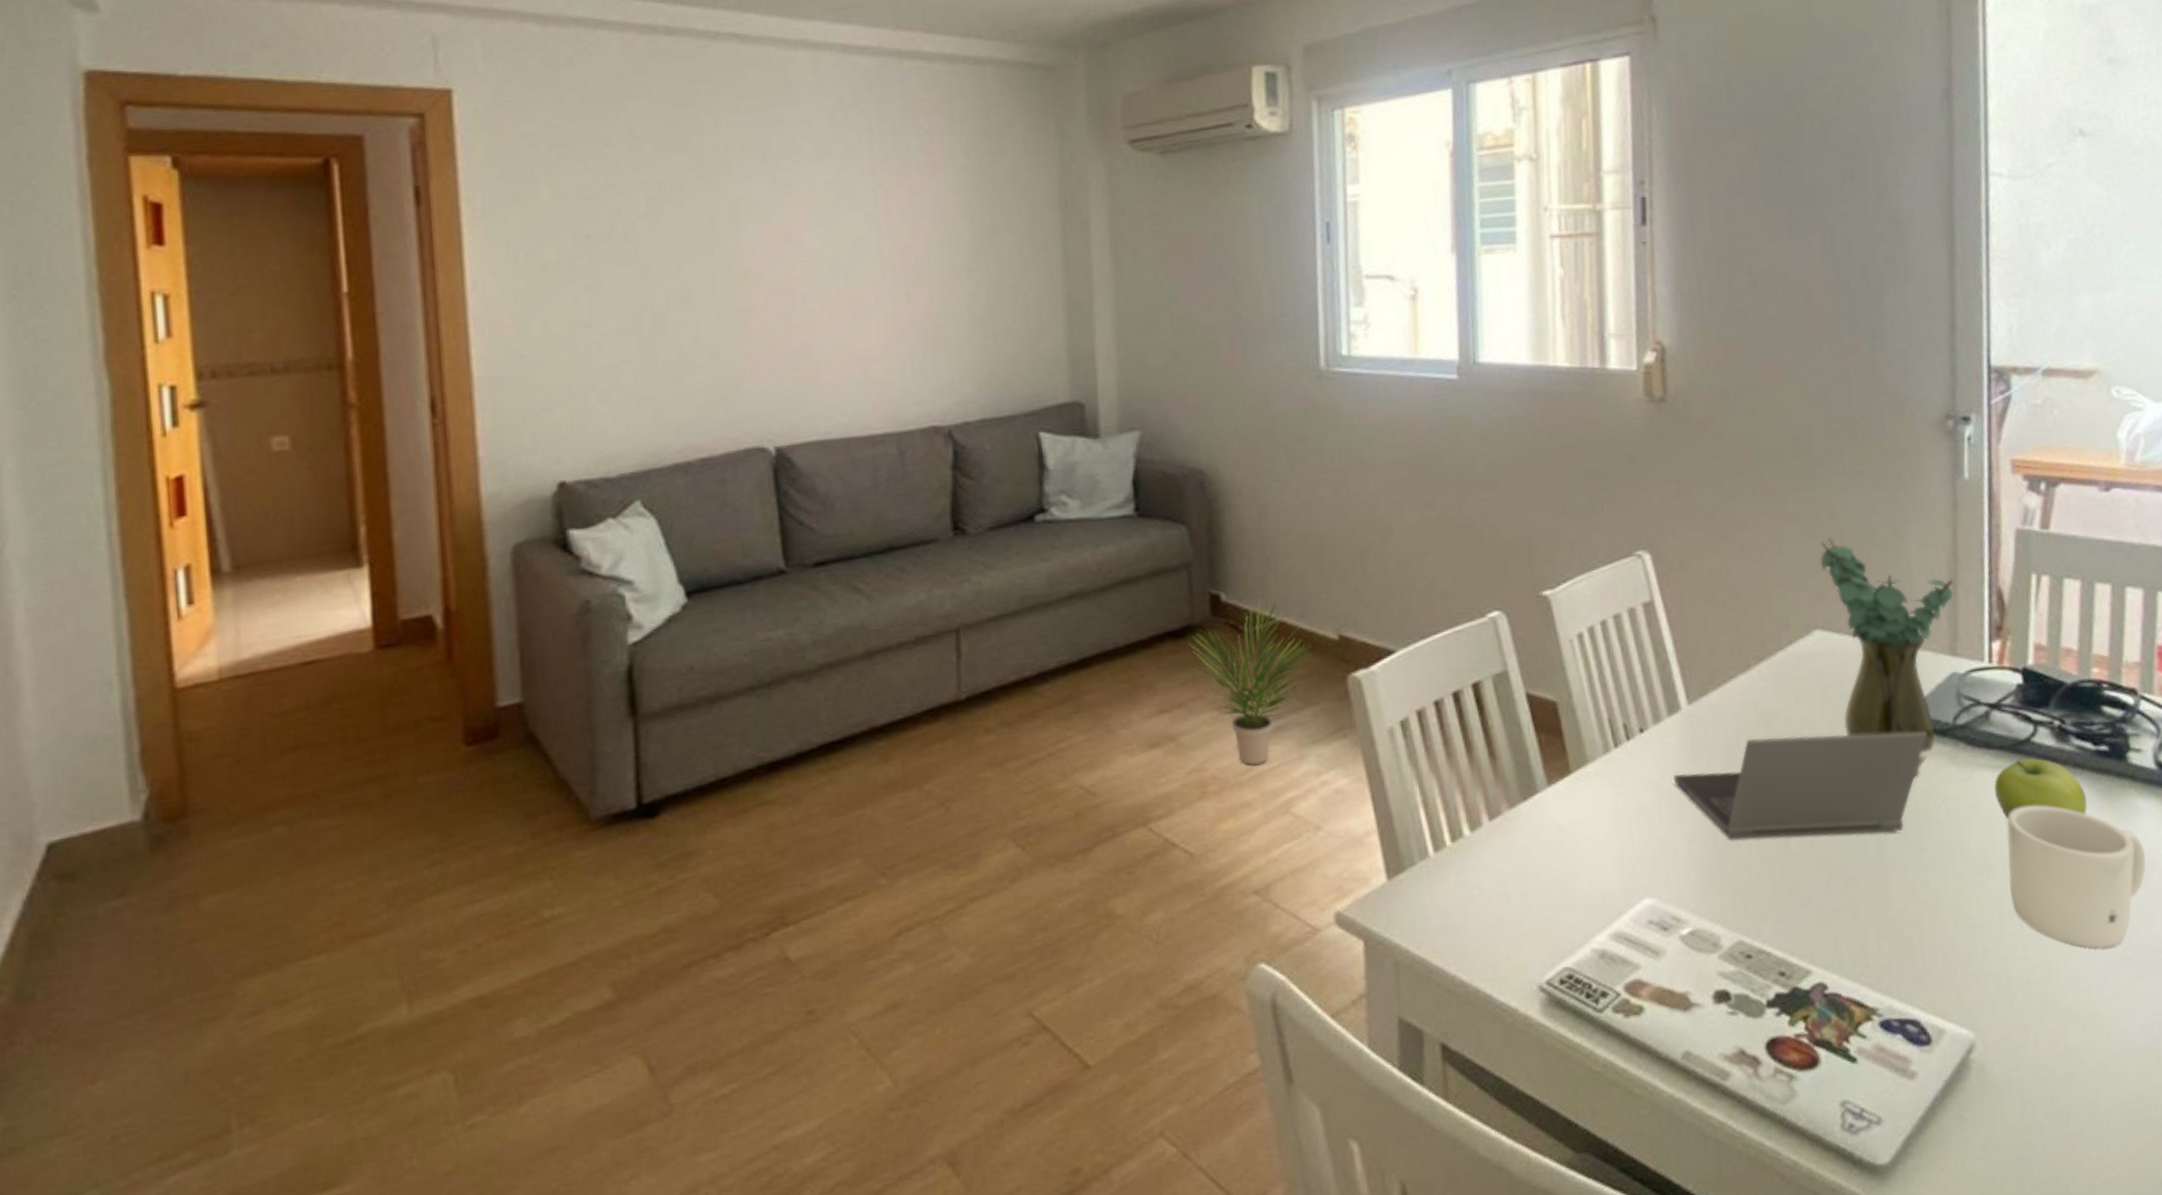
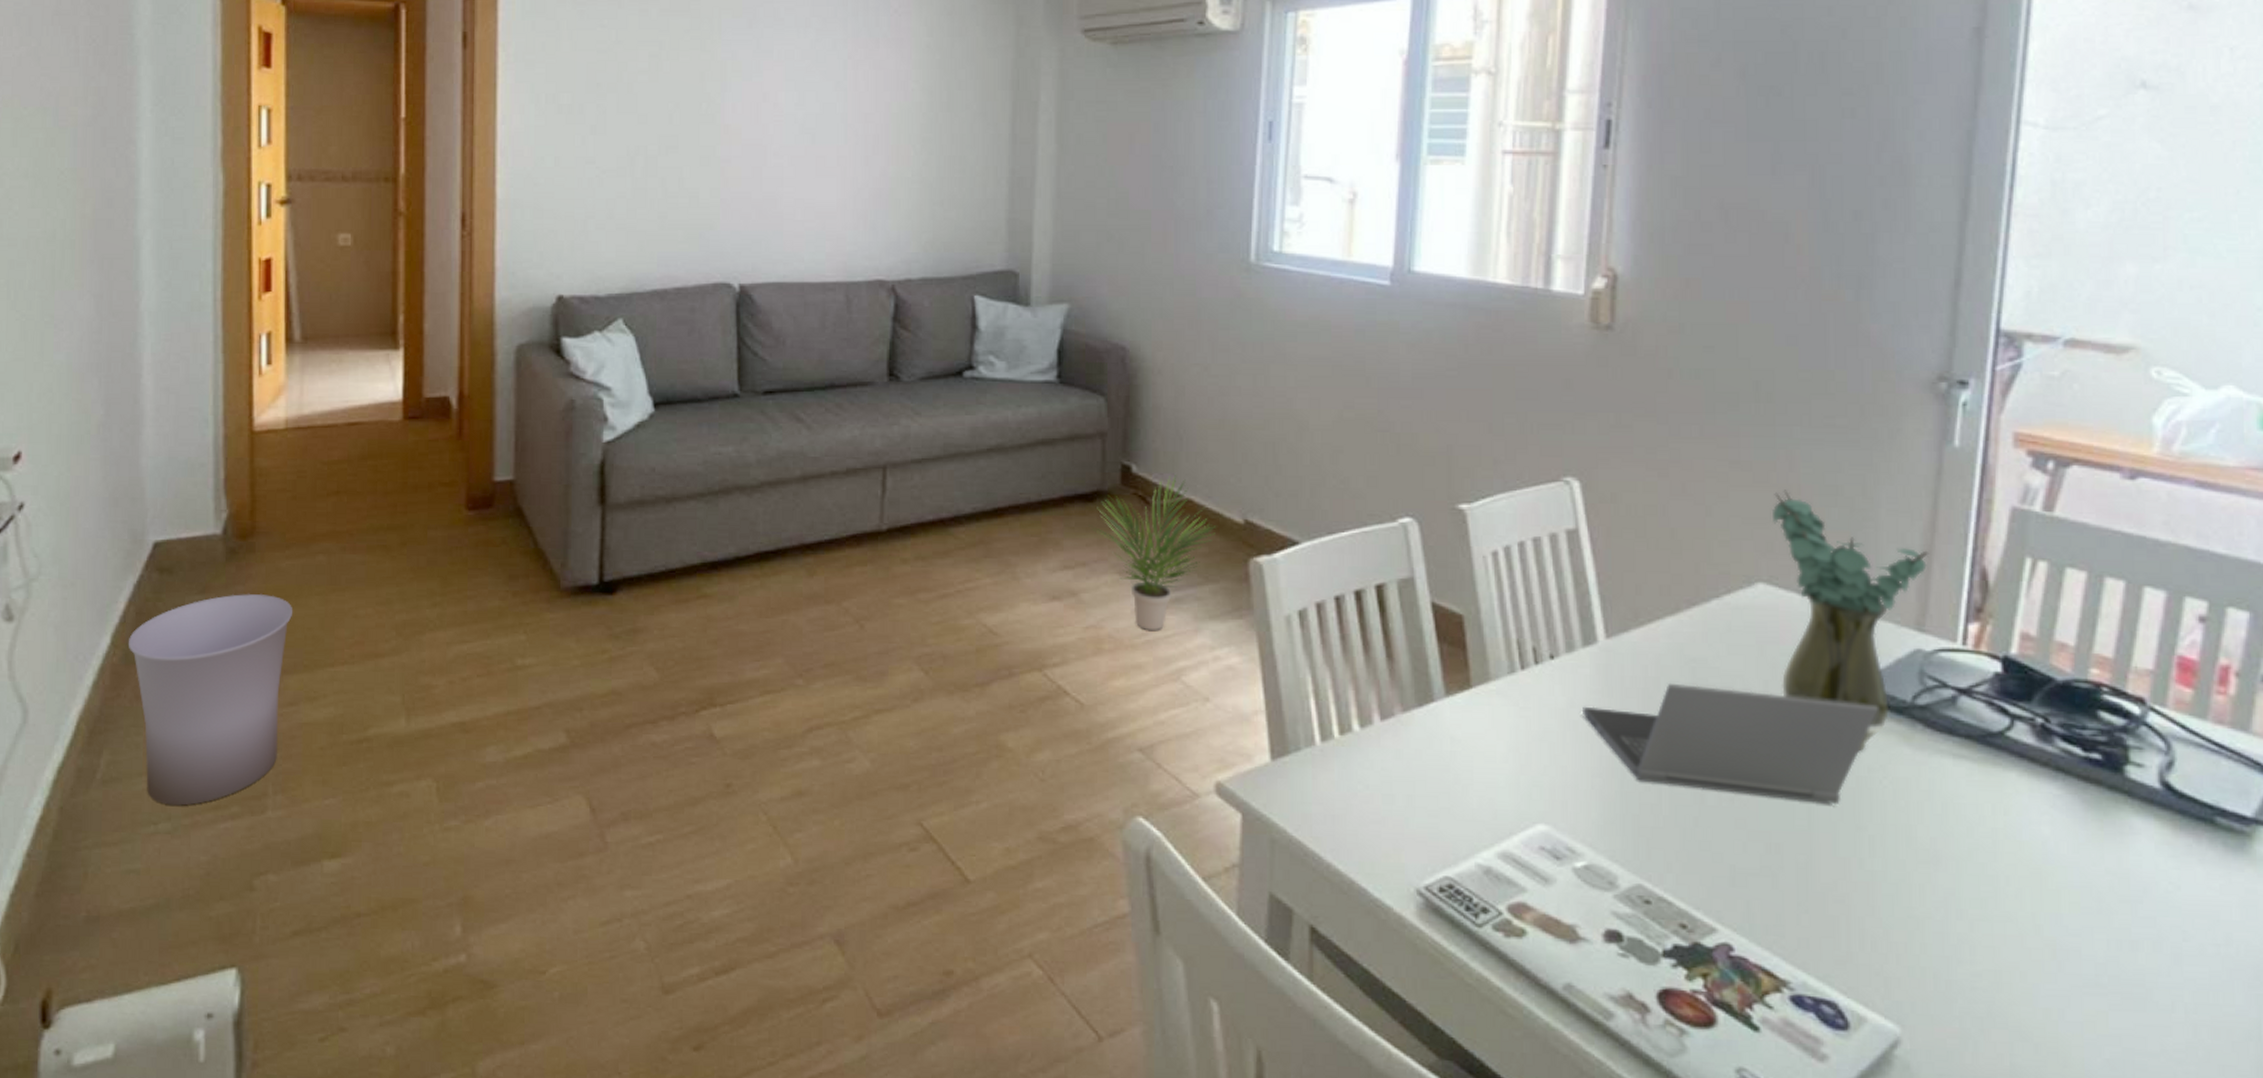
waste bin: none [21,885,247,1168] -> present [129,594,292,806]
fruit: present [1994,758,2088,818] -> none [1954,752,2069,824]
mug: present [2007,804,2146,948] -> none [1961,802,2136,969]

